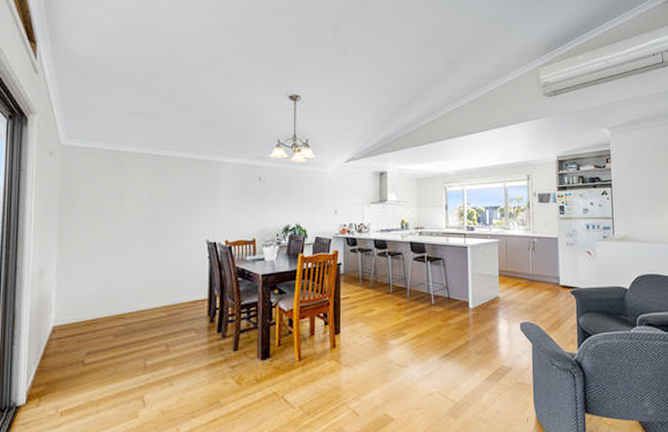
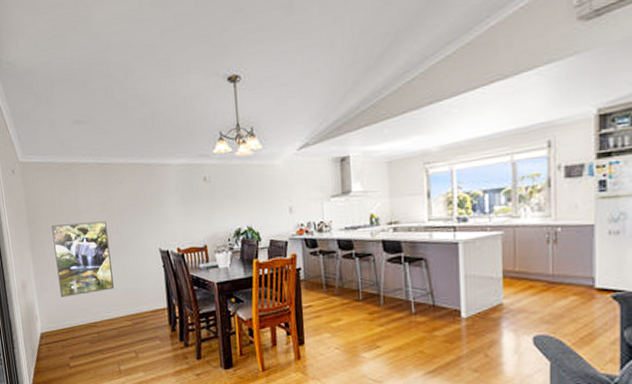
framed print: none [86,210,152,286] -> present [51,221,114,297]

